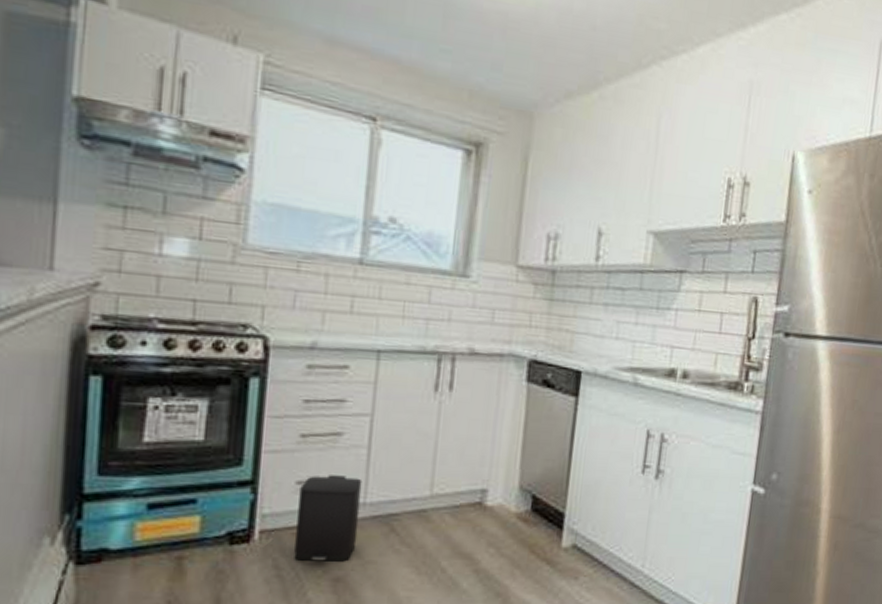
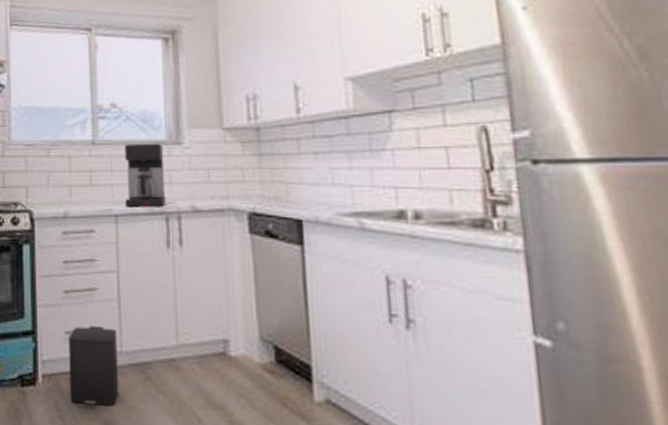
coffee maker: none [392,268,447,348] -> present [124,143,166,208]

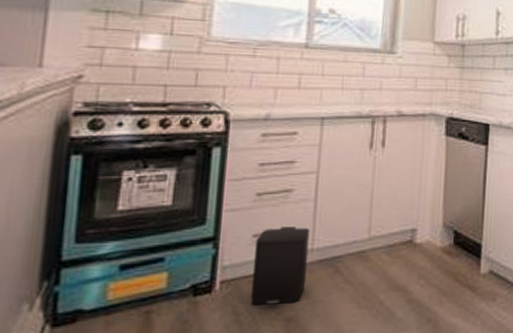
coffee maker: present [124,143,166,208] -> none [333,49,378,112]

